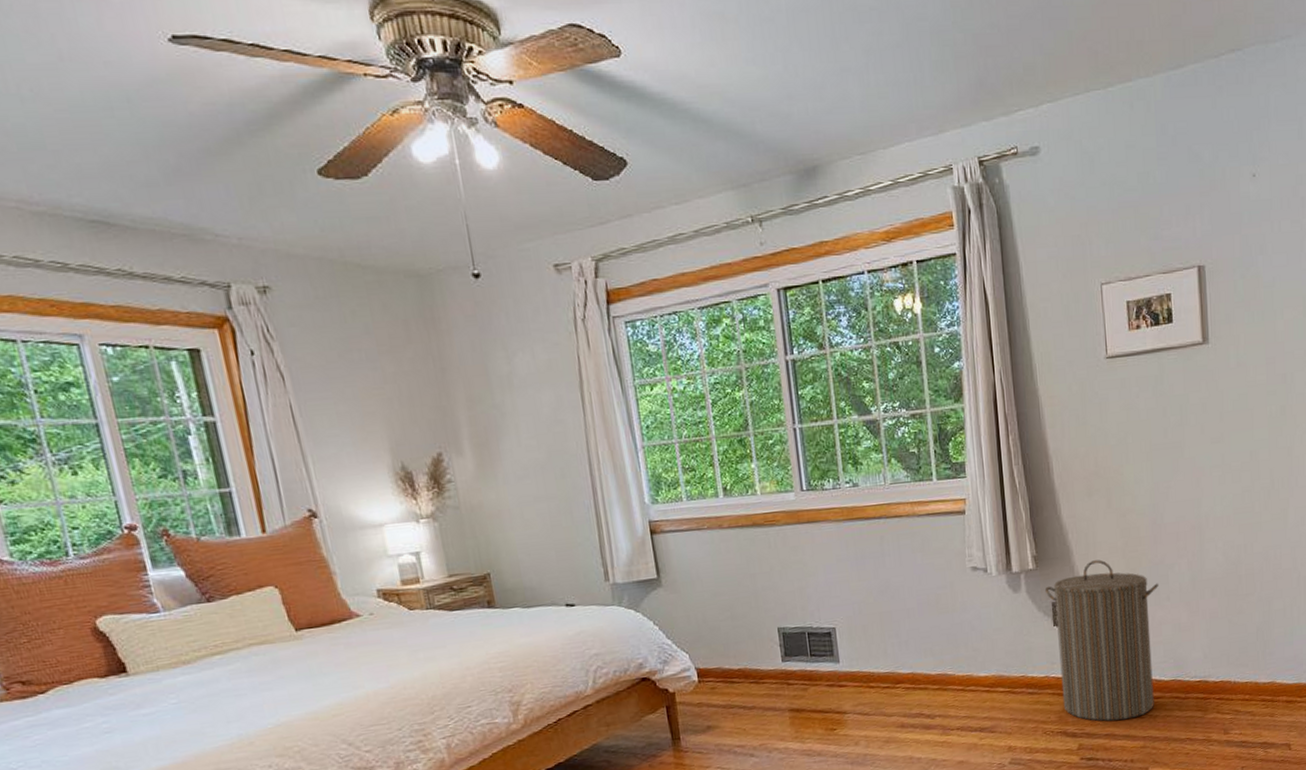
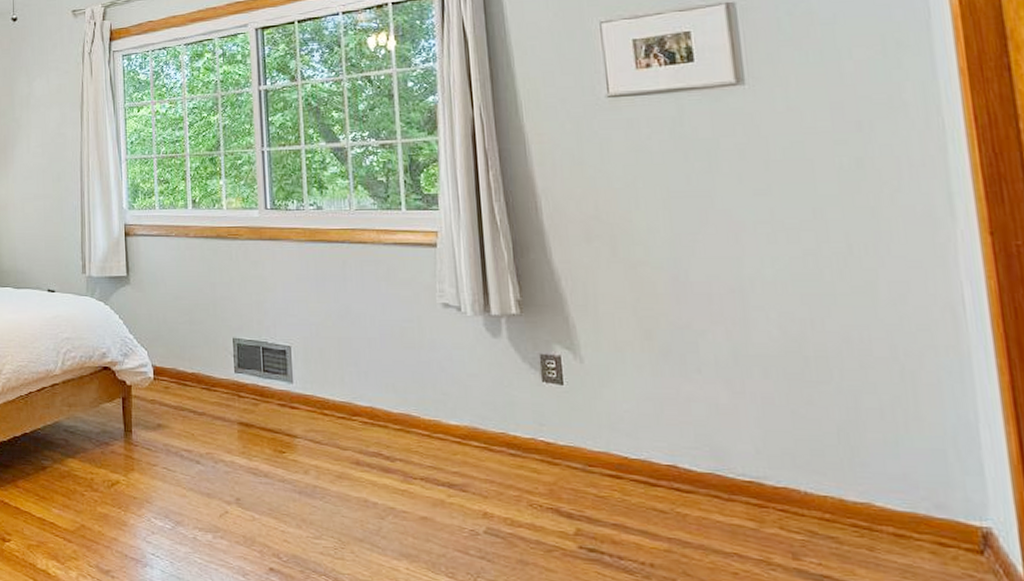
laundry hamper: present [1044,560,1160,721] -> none [531,314,686,511]

